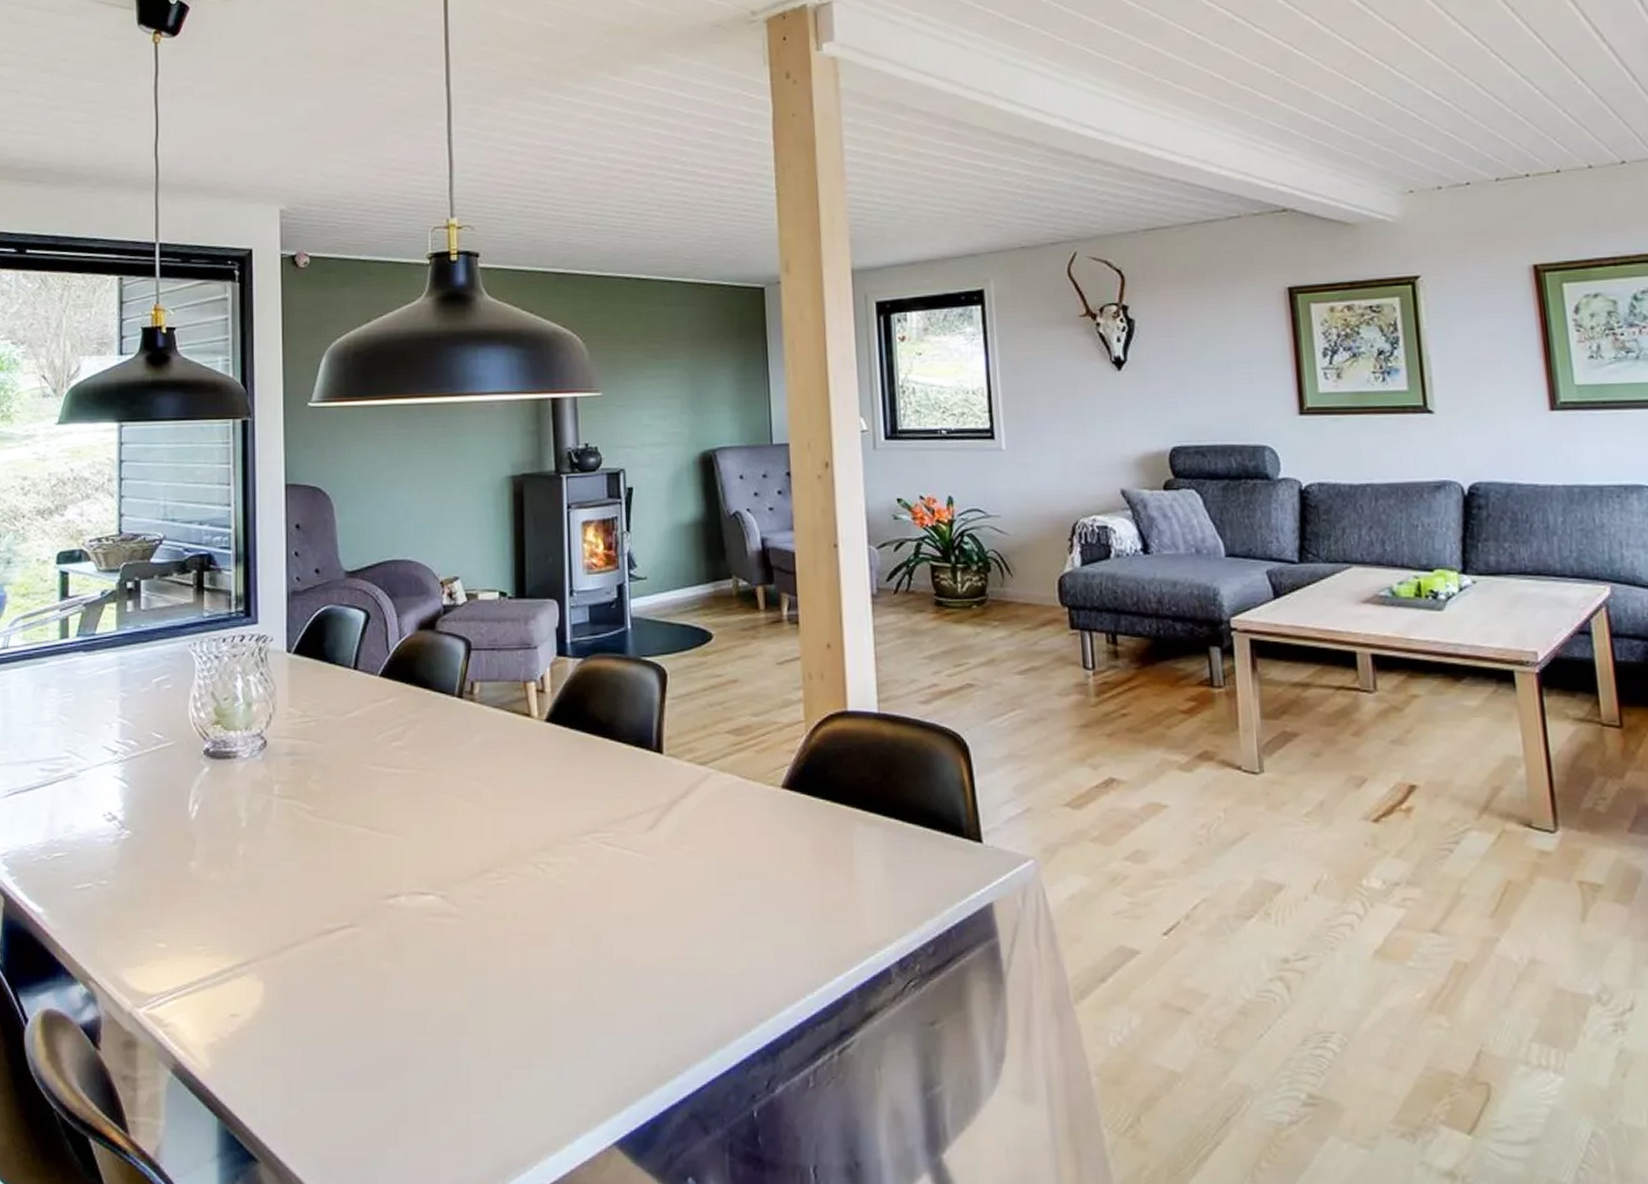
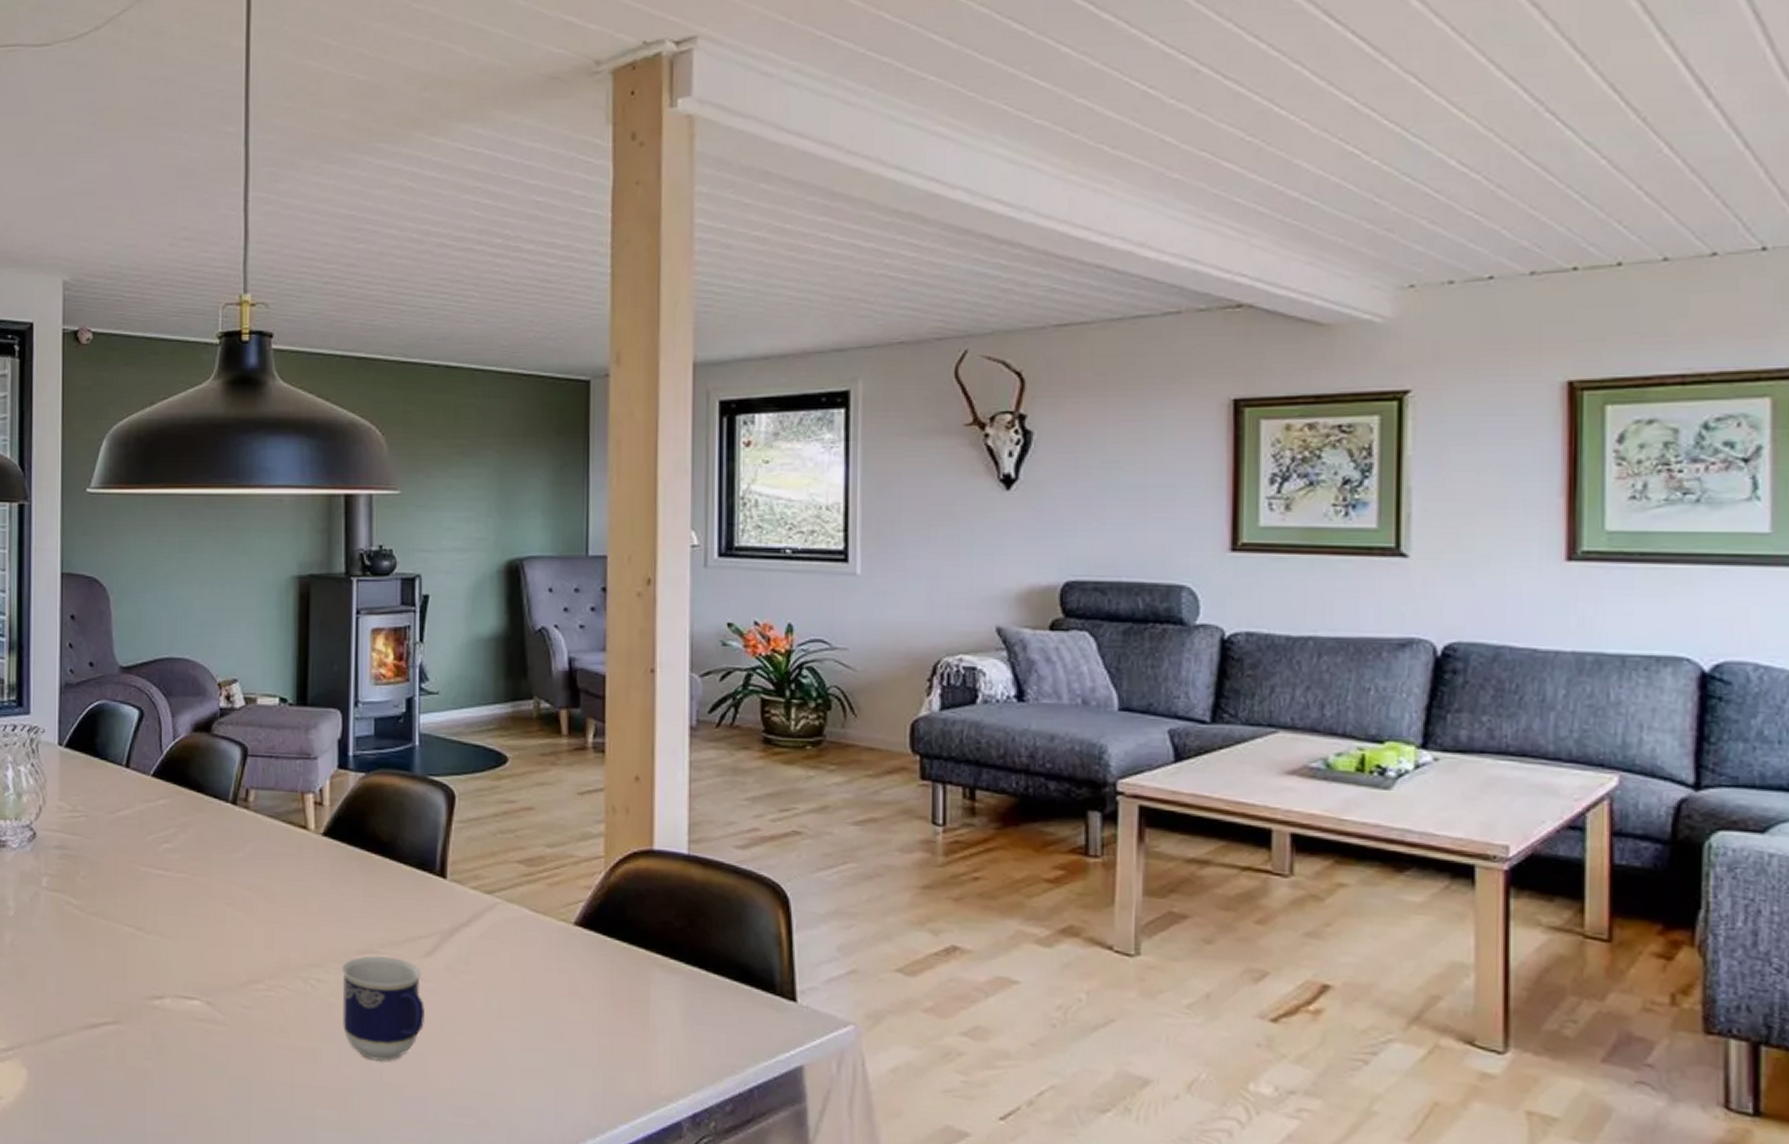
cup: none [569,835,650,939] -> present [341,956,424,1062]

